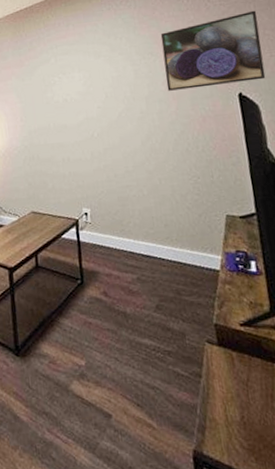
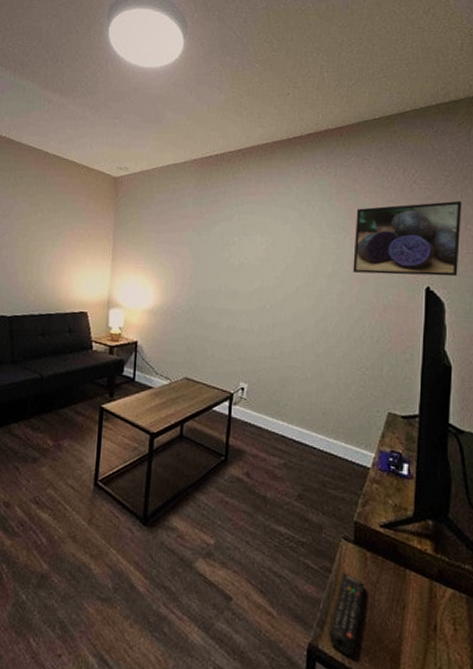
remote control: none [210,375,240,458] -> present [329,572,364,656]

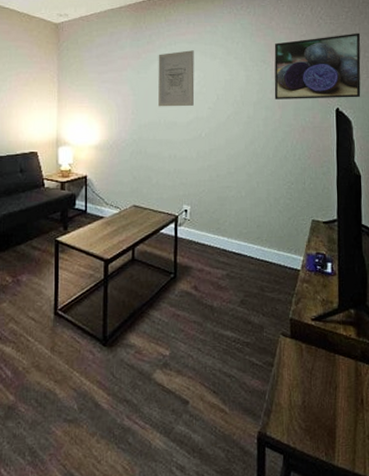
wall art: none [219,212,263,275] -> present [158,50,195,107]
remote control: present [329,572,364,656] -> none [275,364,302,438]

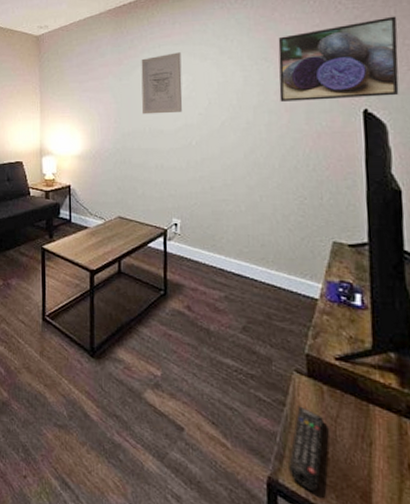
remote control: none [275,364,302,438] -> present [288,406,324,492]

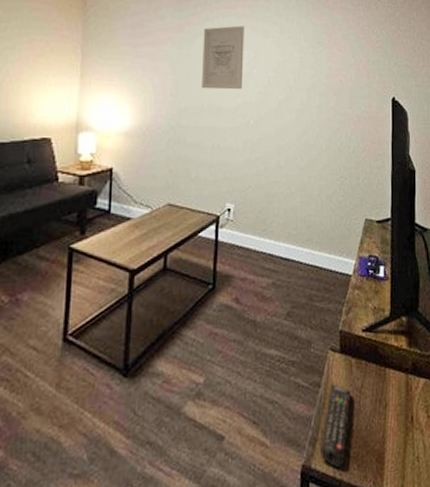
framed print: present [278,16,399,102] -> none [329,18,418,87]

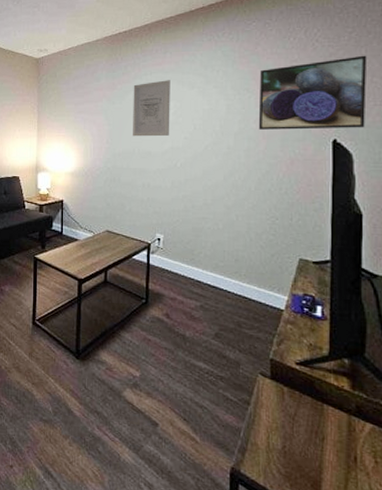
remote control: present [321,384,351,468] -> none [250,405,282,481]
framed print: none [329,18,418,87] -> present [258,55,367,130]

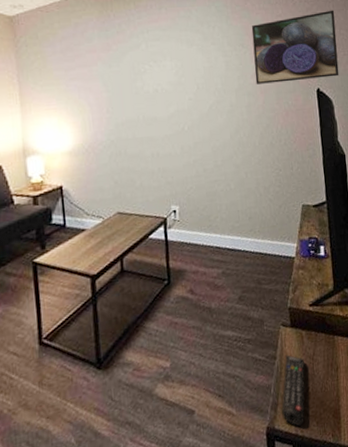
wall art: present [133,80,170,137] -> none [130,38,173,103]
remote control: none [250,405,282,481] -> present [281,354,305,426]

